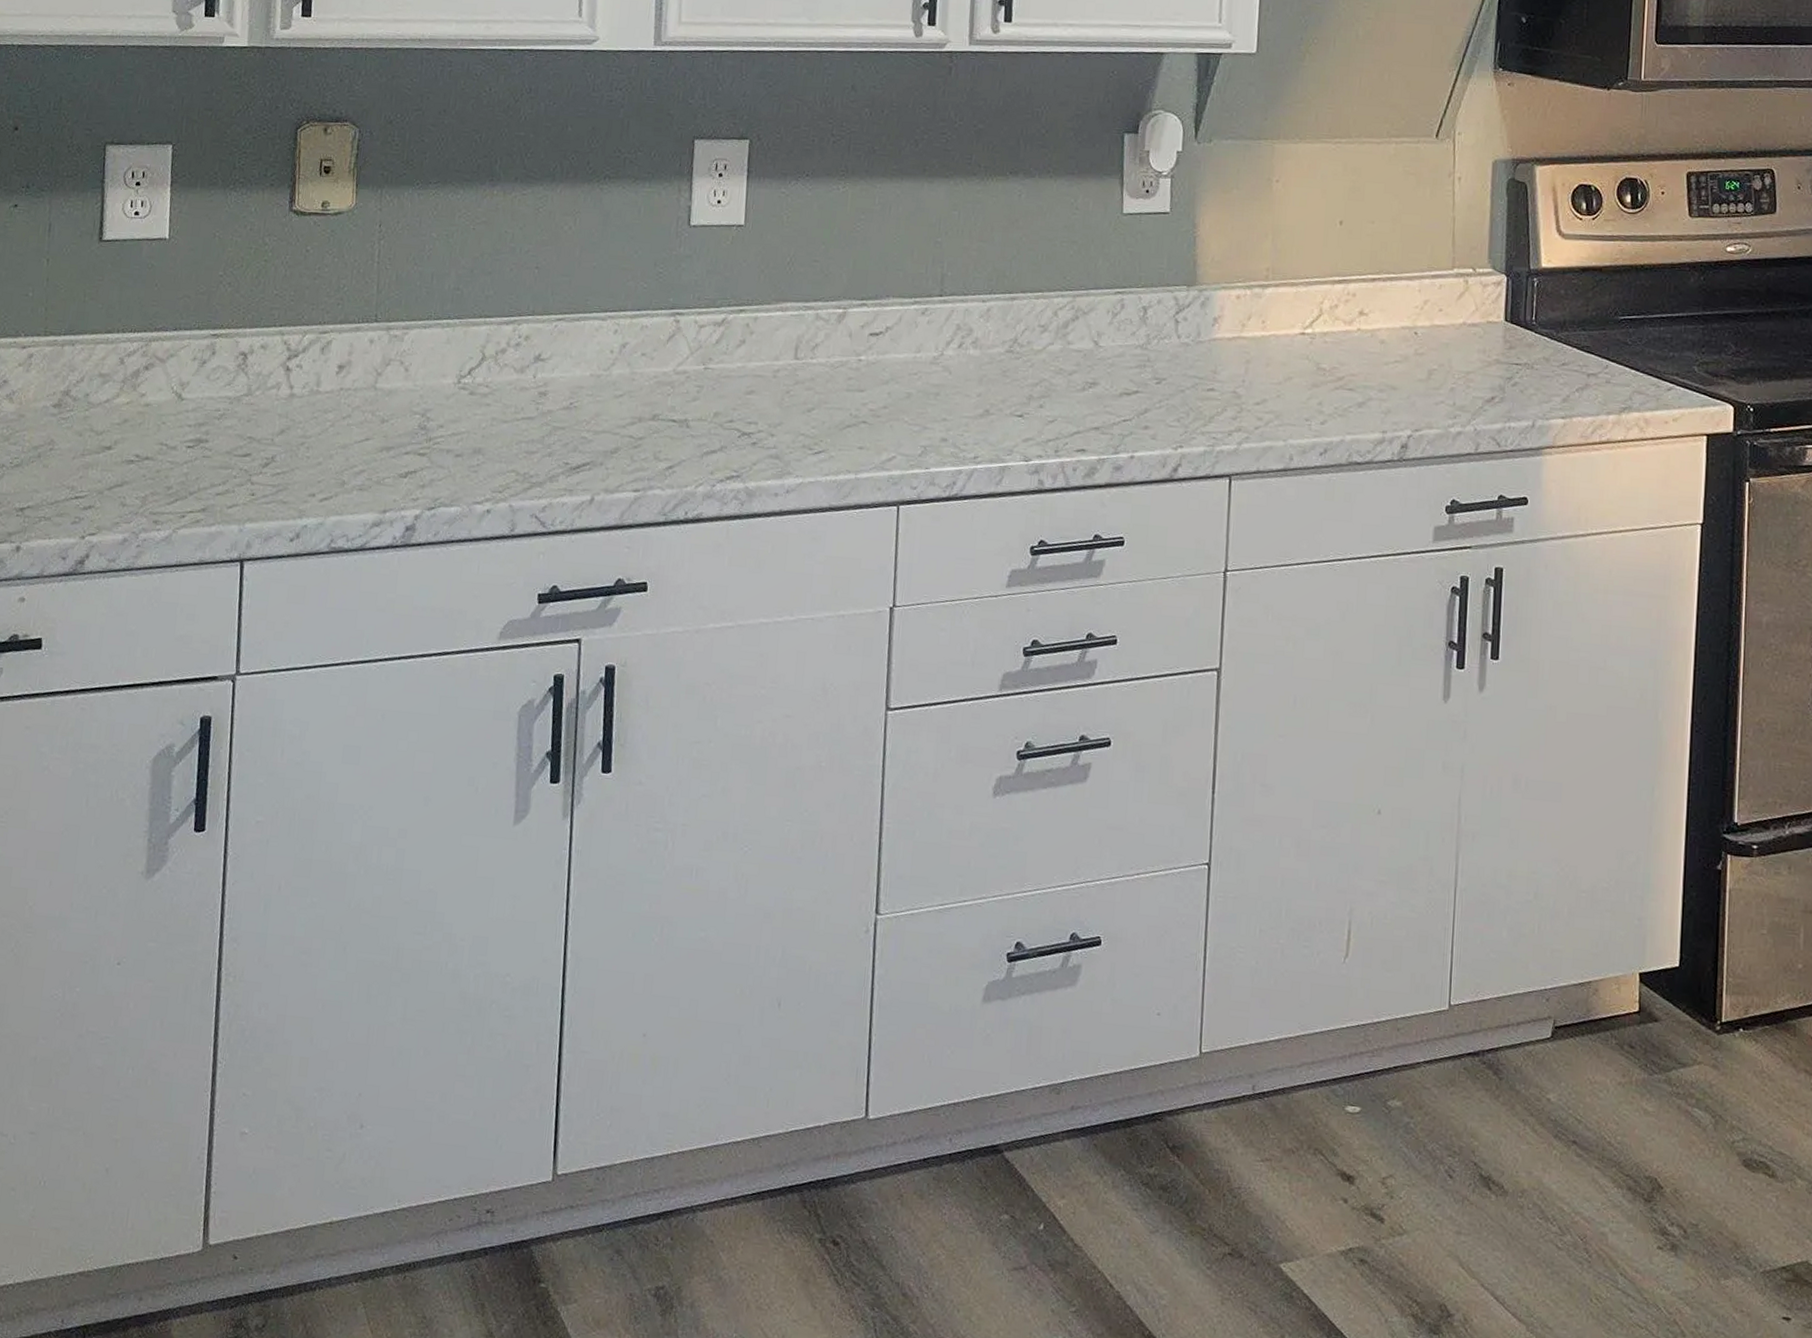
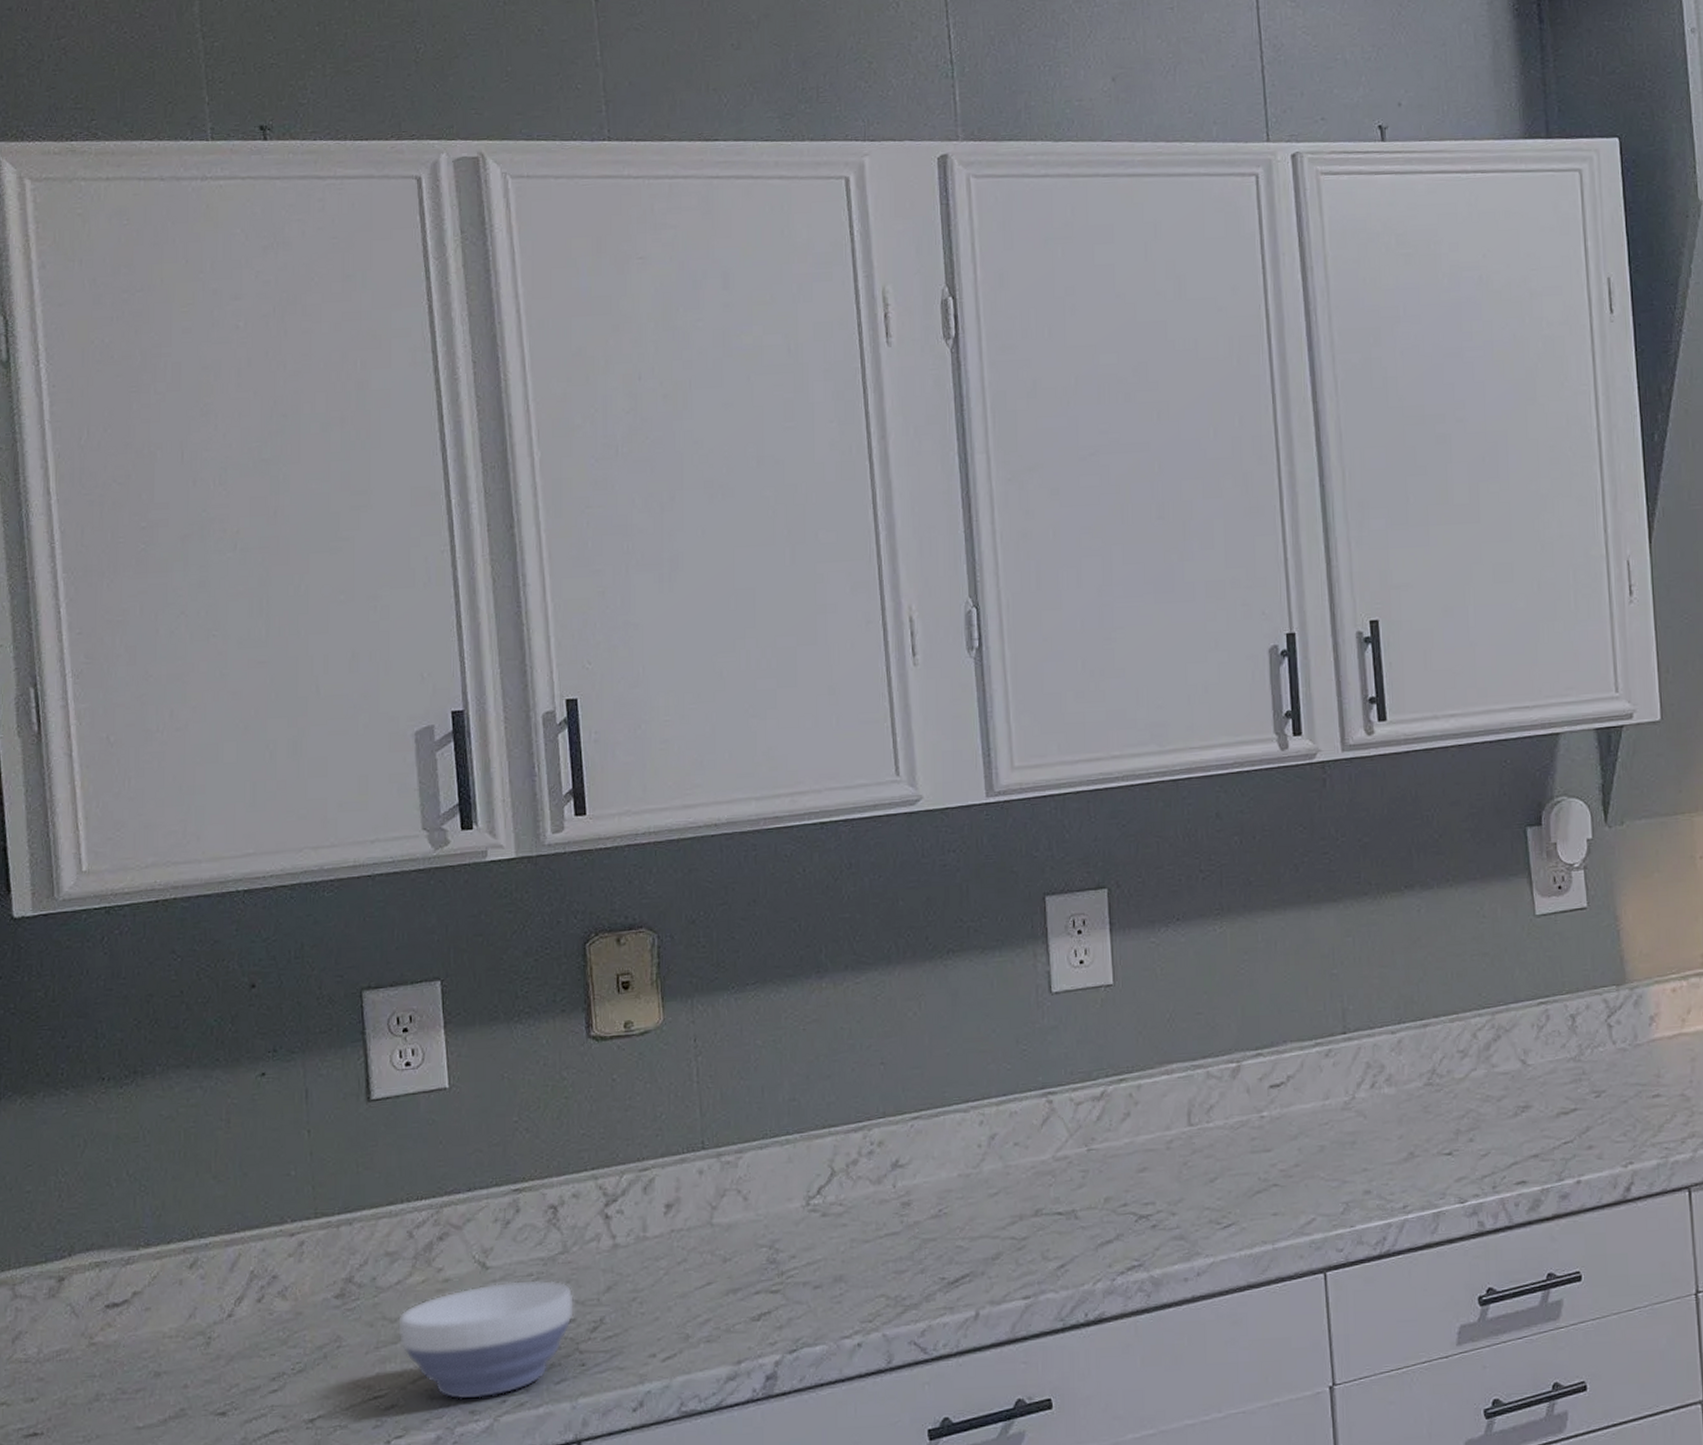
bowl: none [101,413,253,512] -> present [397,1279,575,1401]

